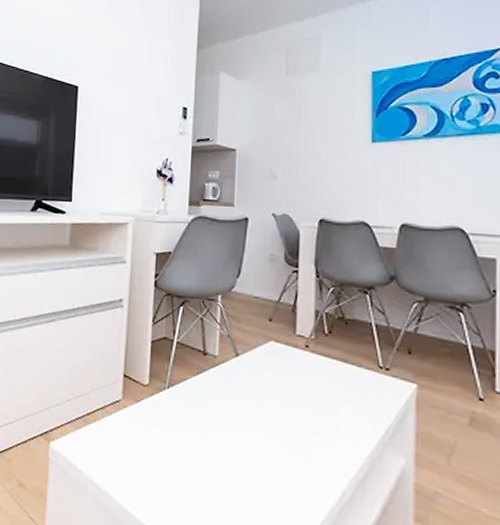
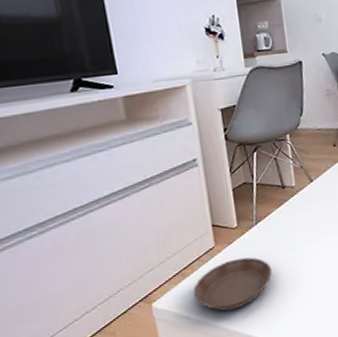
saucer: none [90,420,176,481] -> present [193,257,273,311]

